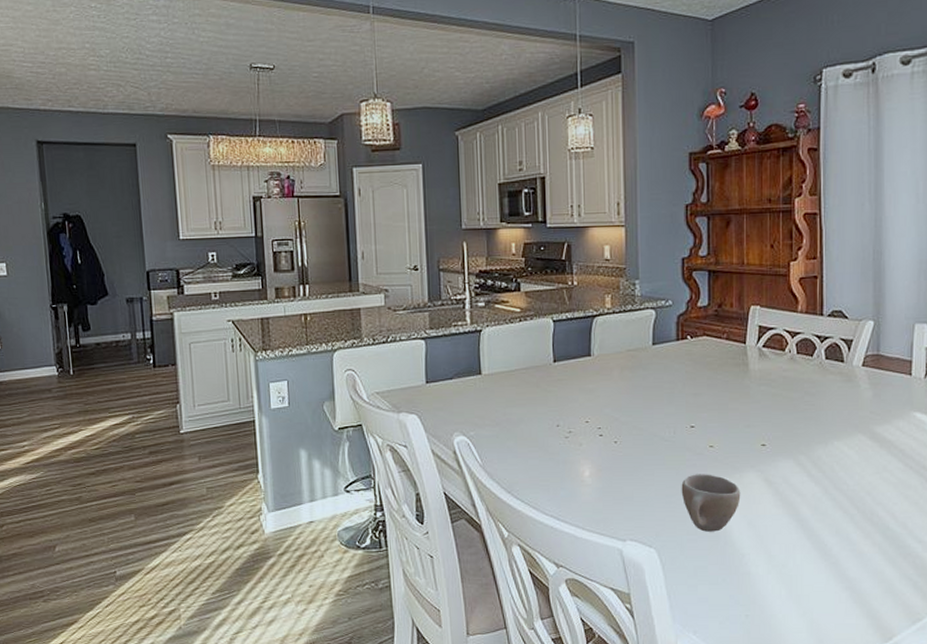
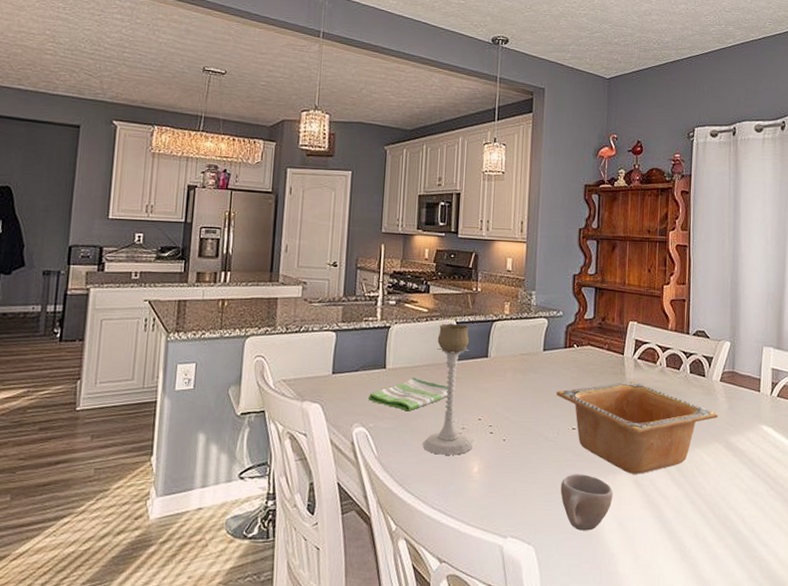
dish towel: none [465,382,551,418] -> present [367,377,449,412]
candle holder: none [528,322,582,460] -> present [422,323,473,455]
serving bowl: none [671,372,861,472] -> present [557,381,719,474]

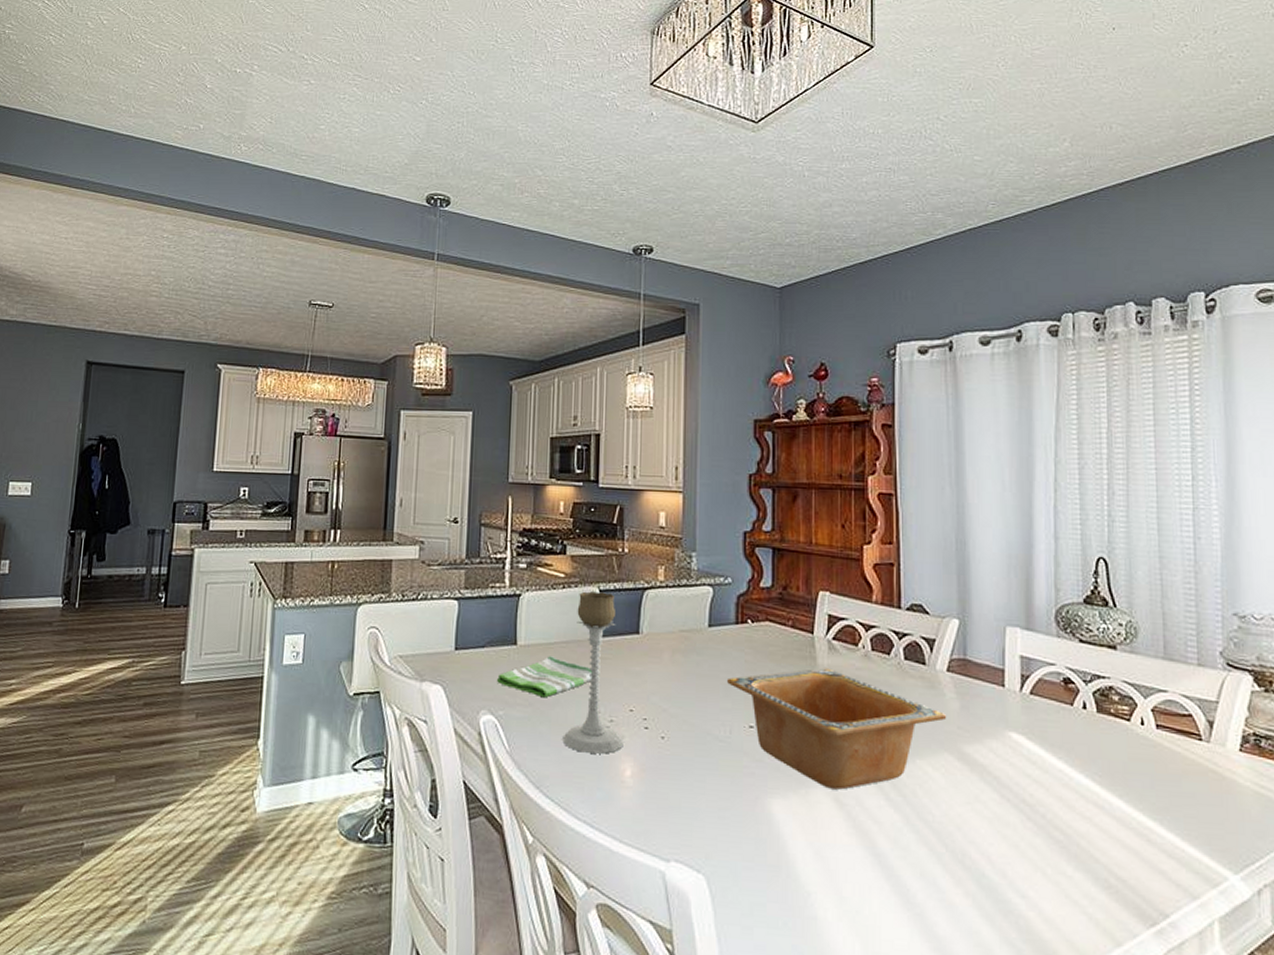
cup: present [560,474,613,531] -> none [736,785,807,860]

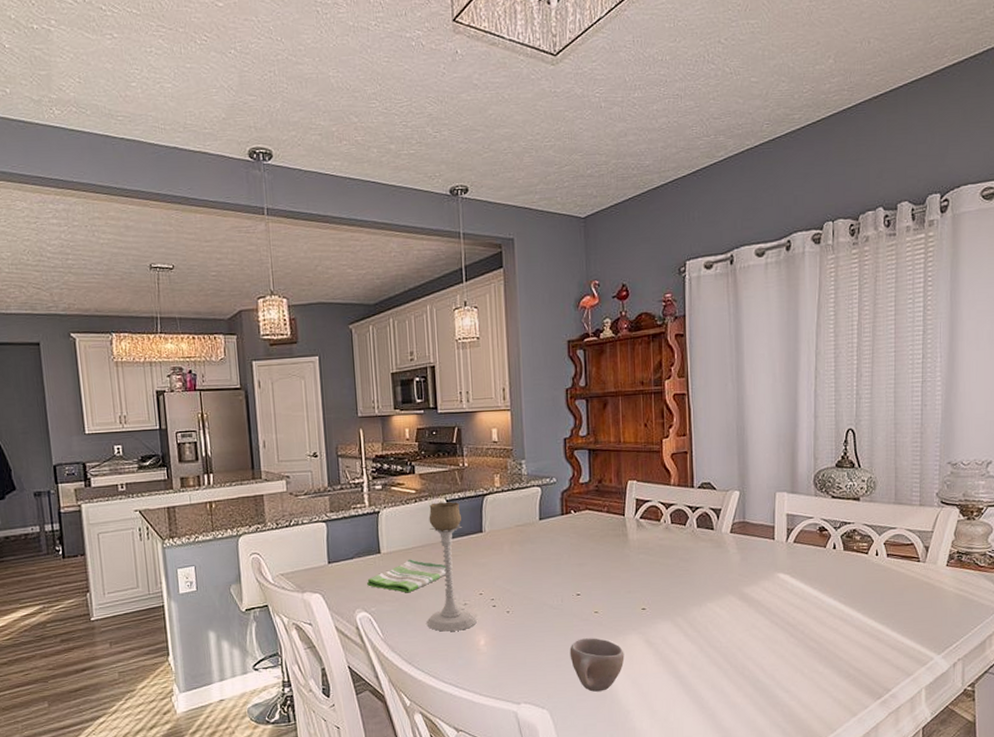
serving bowl: present [727,668,947,790] -> none [557,541,731,634]
cup: none [736,785,807,860] -> present [570,638,625,692]

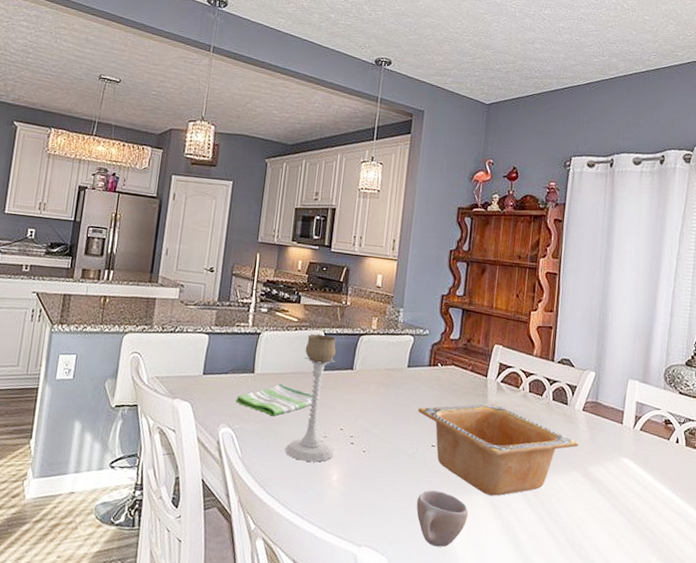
serving bowl: none [557,541,731,634] -> present [418,403,579,496]

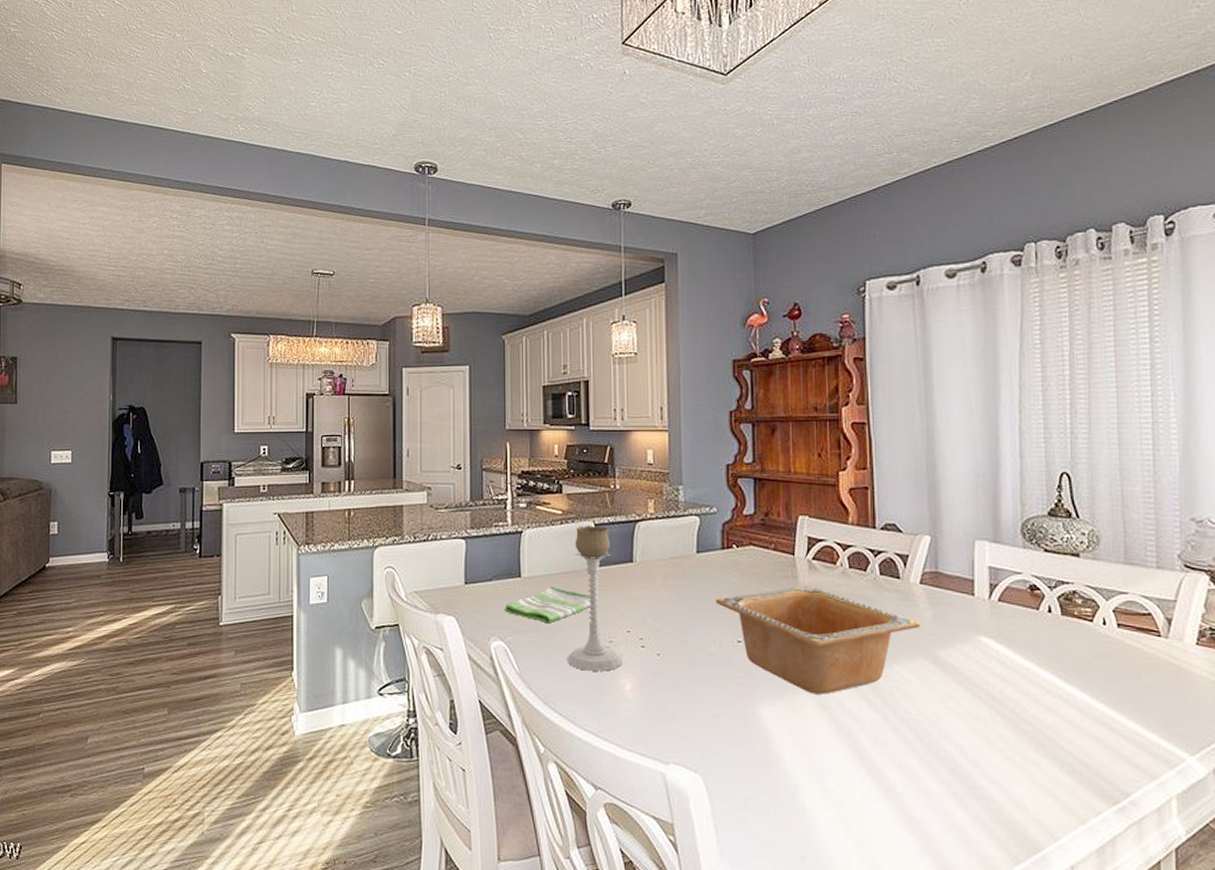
cup: present [416,490,469,547] -> none [728,693,793,759]

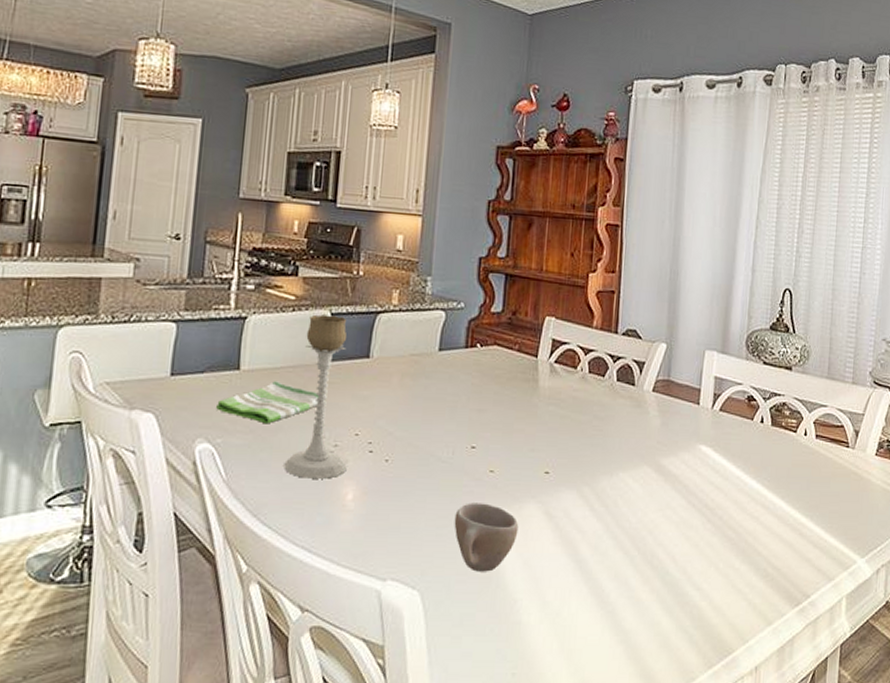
serving bowl: present [716,586,921,694] -> none [453,390,649,503]
cup: none [728,693,793,759] -> present [454,503,519,572]

